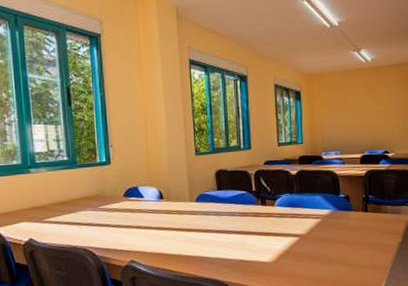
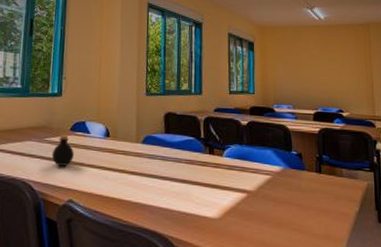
bottle: none [108,201,130,231] -> present [51,134,74,166]

